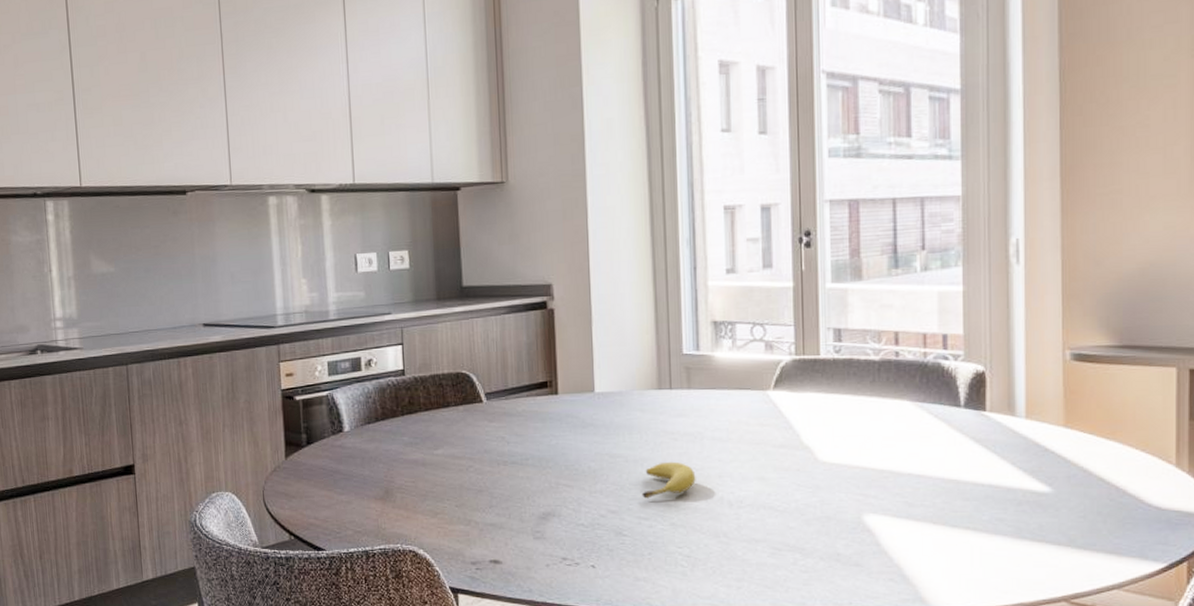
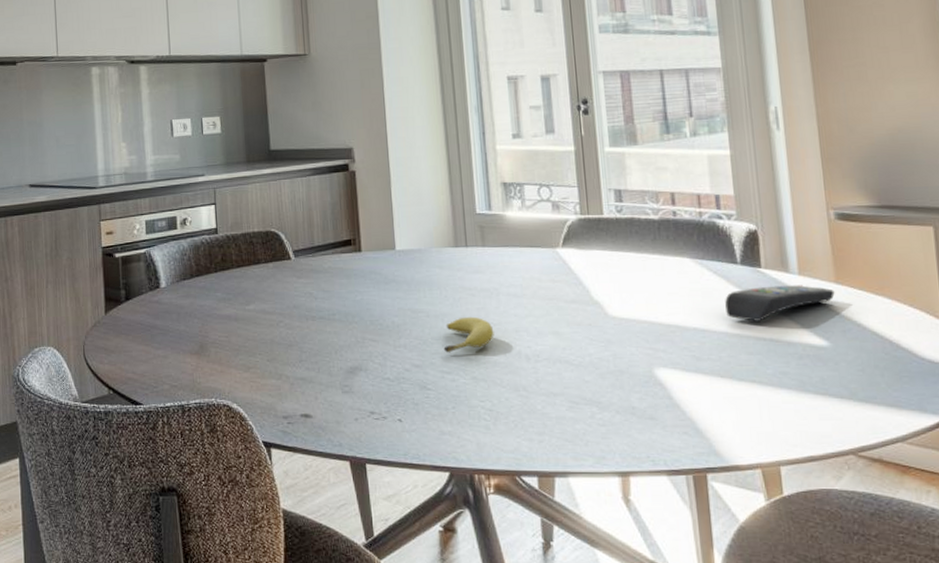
remote control: none [944,429,1062,467] -> present [725,285,835,321]

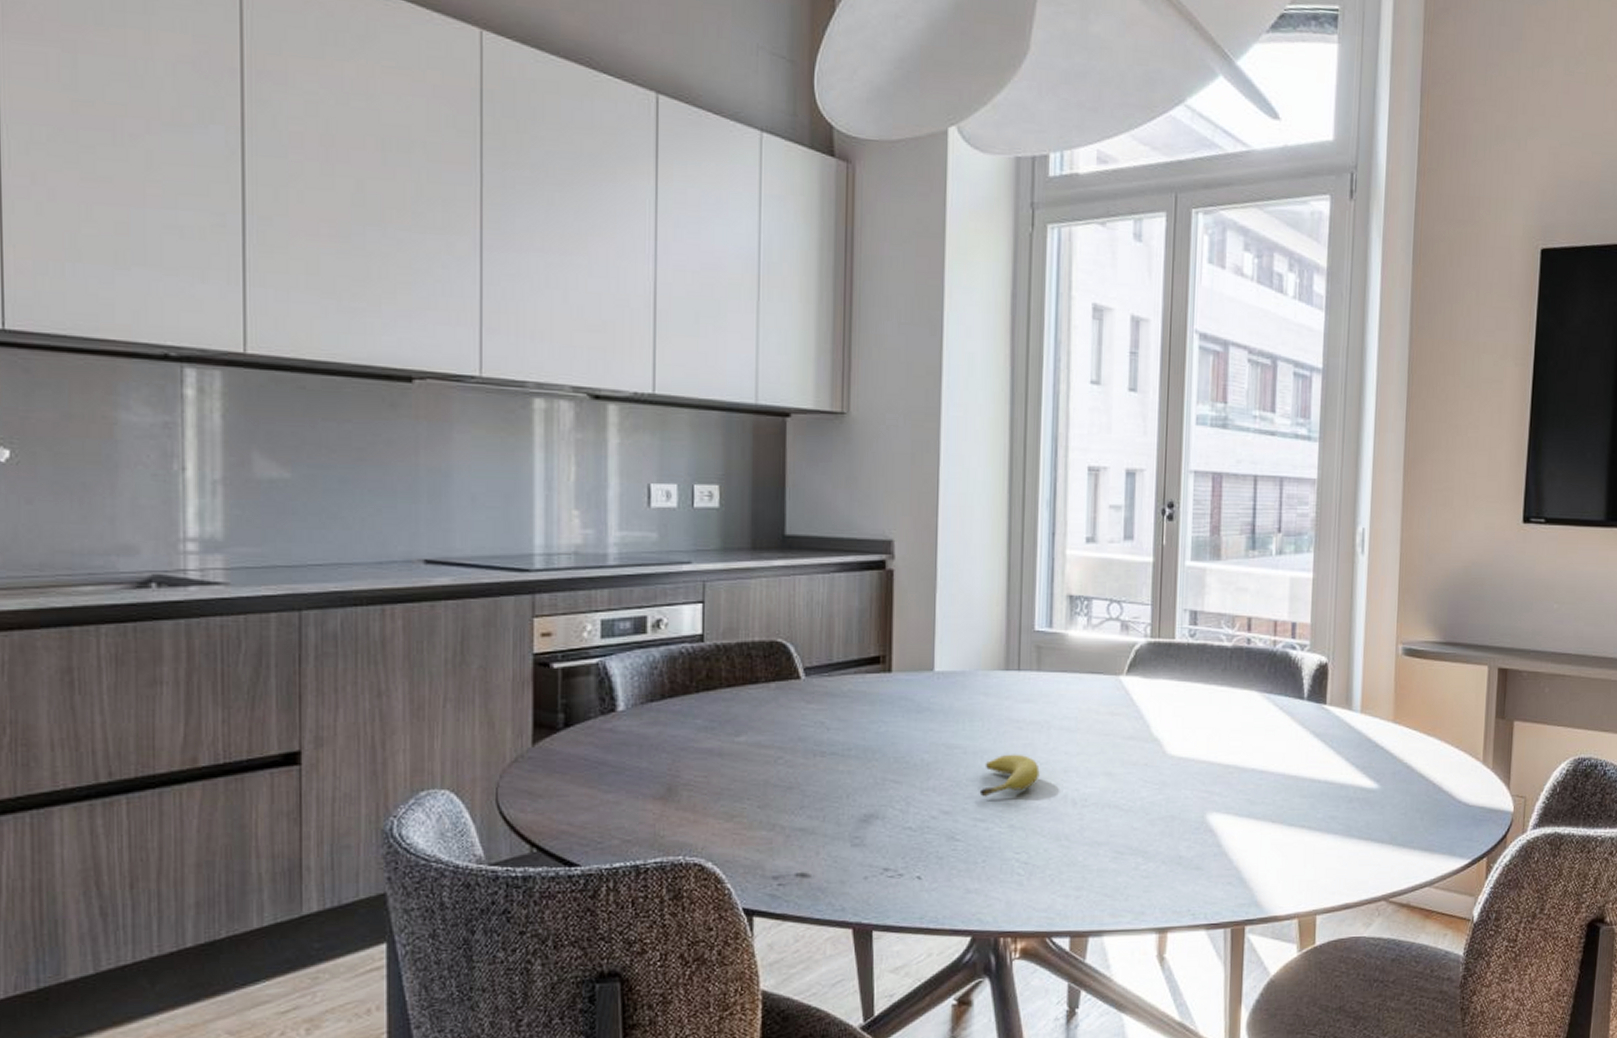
remote control: present [725,285,835,321] -> none [1286,724,1391,762]

